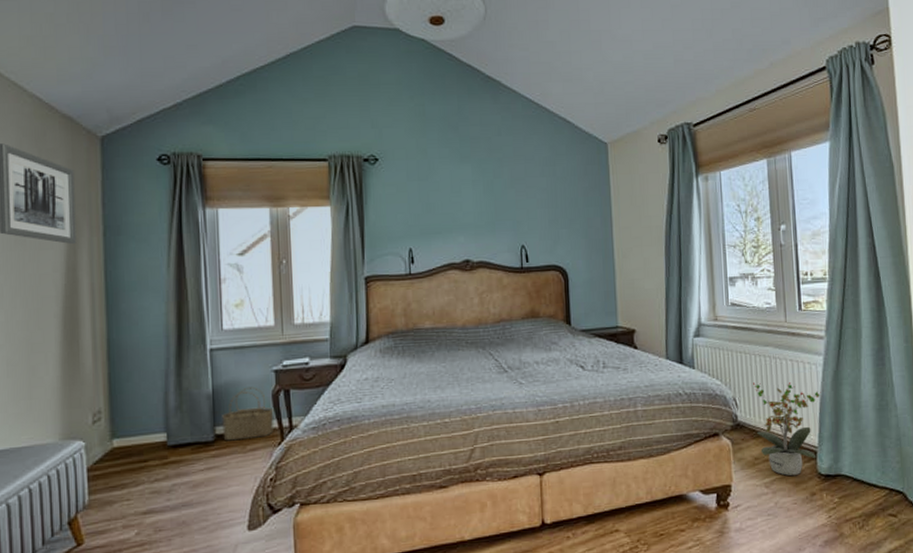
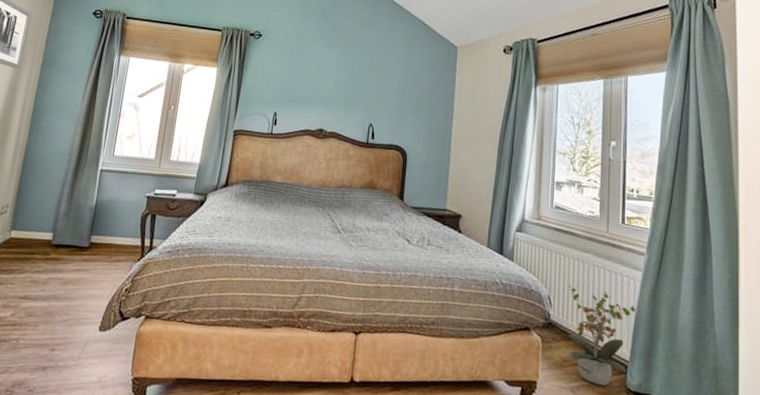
wicker basket: present [222,386,274,441] -> none [96,206,140,252]

